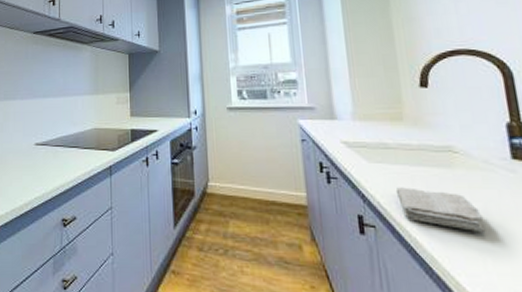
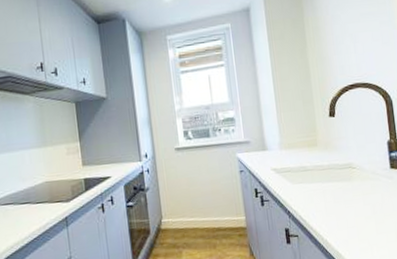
washcloth: present [395,187,486,231] -> none [312,200,373,228]

